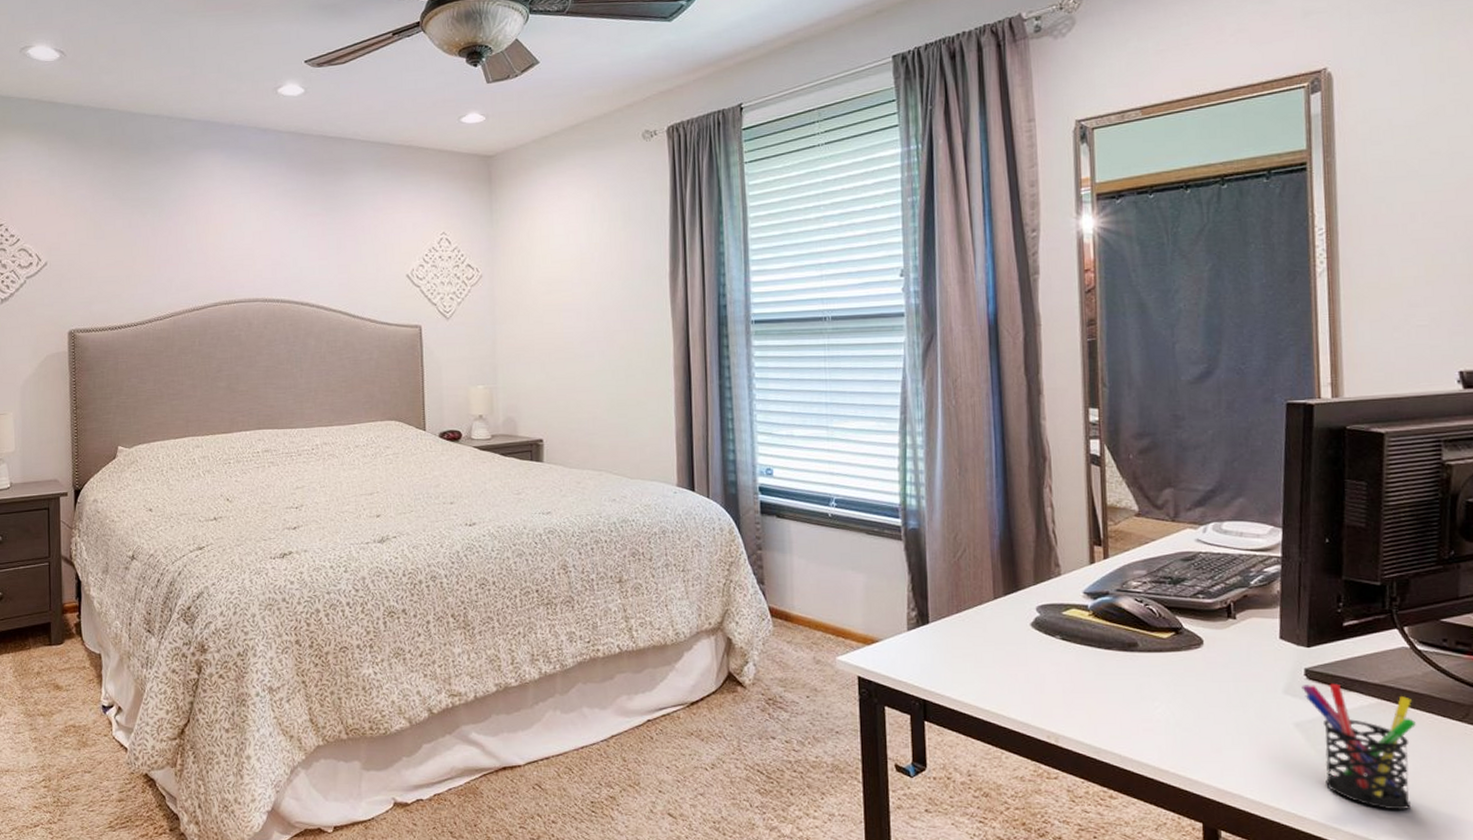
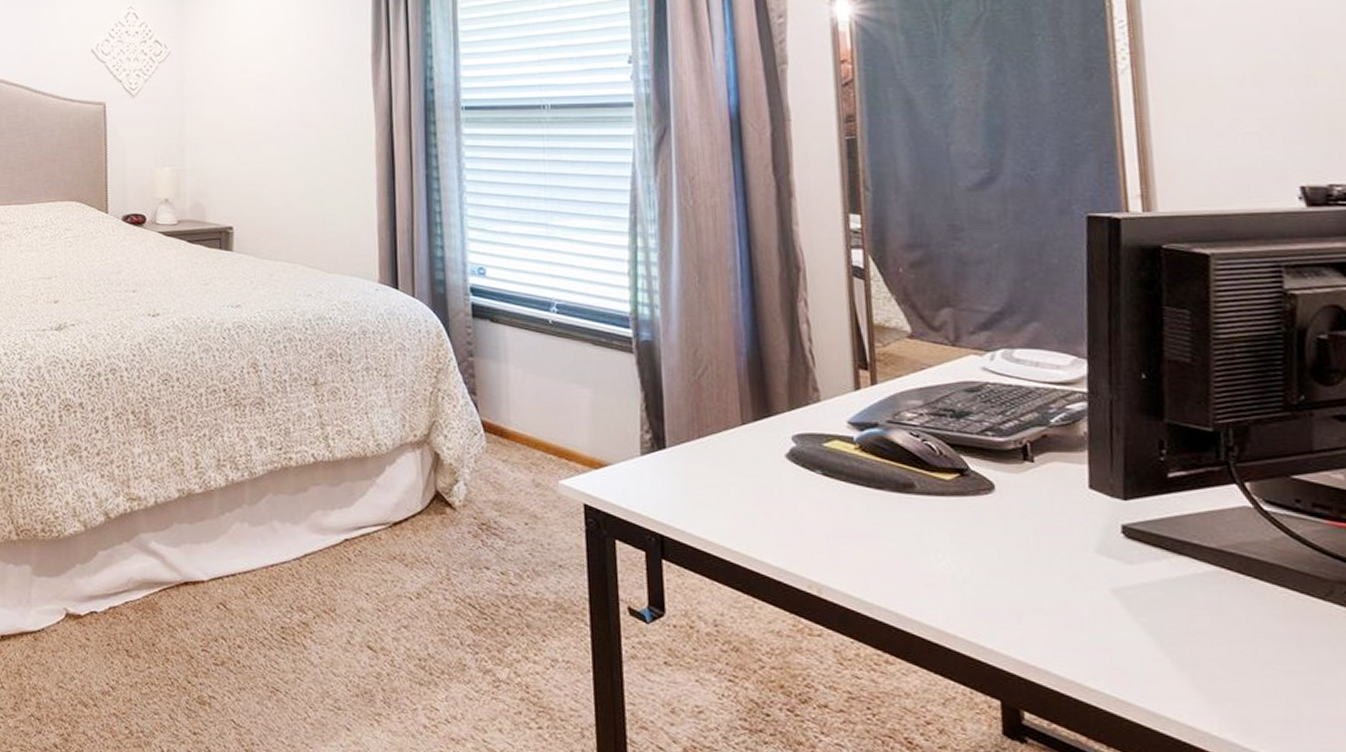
pen holder: present [1301,683,1416,811] -> none [1118,544,1266,703]

